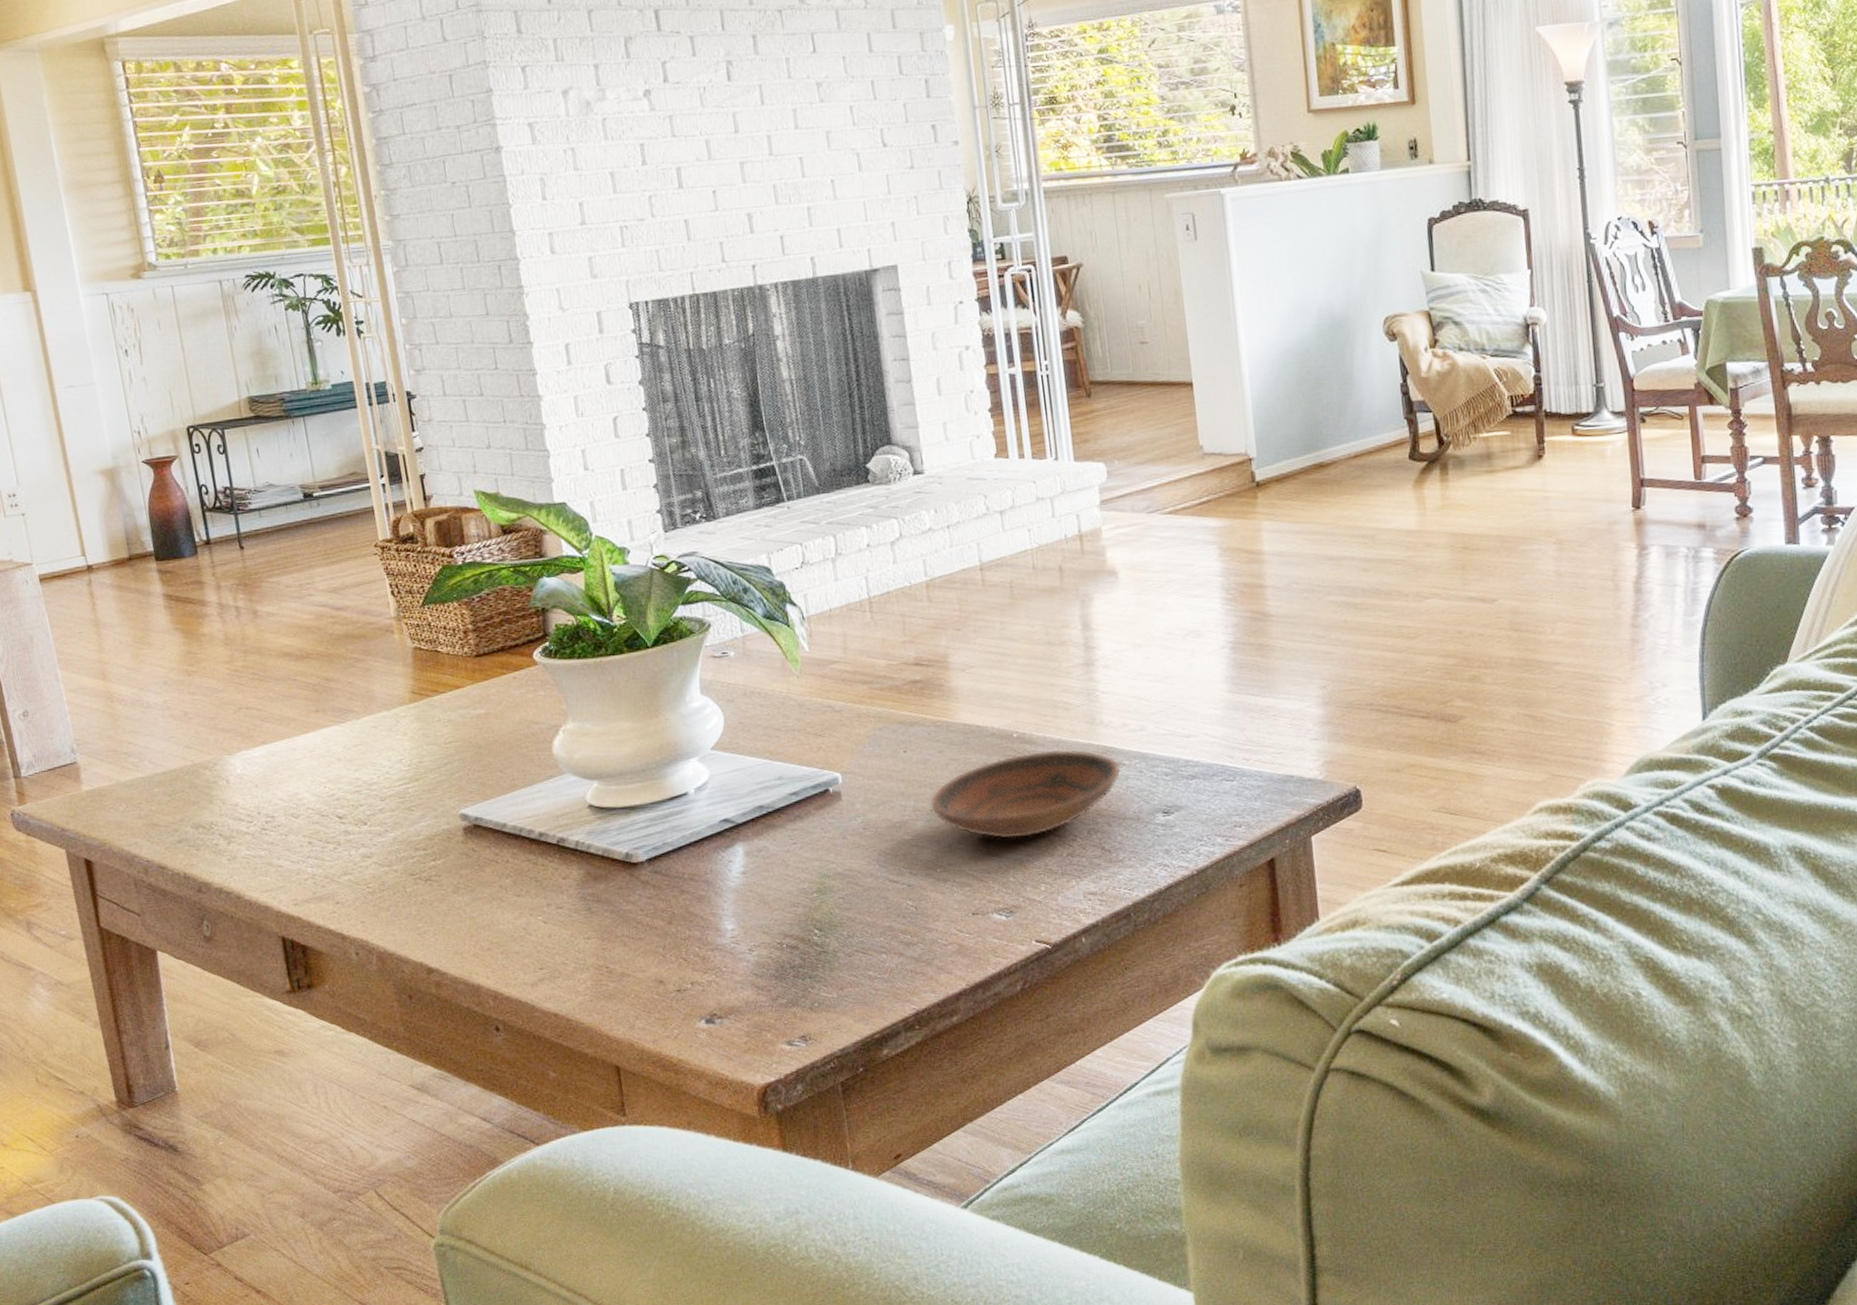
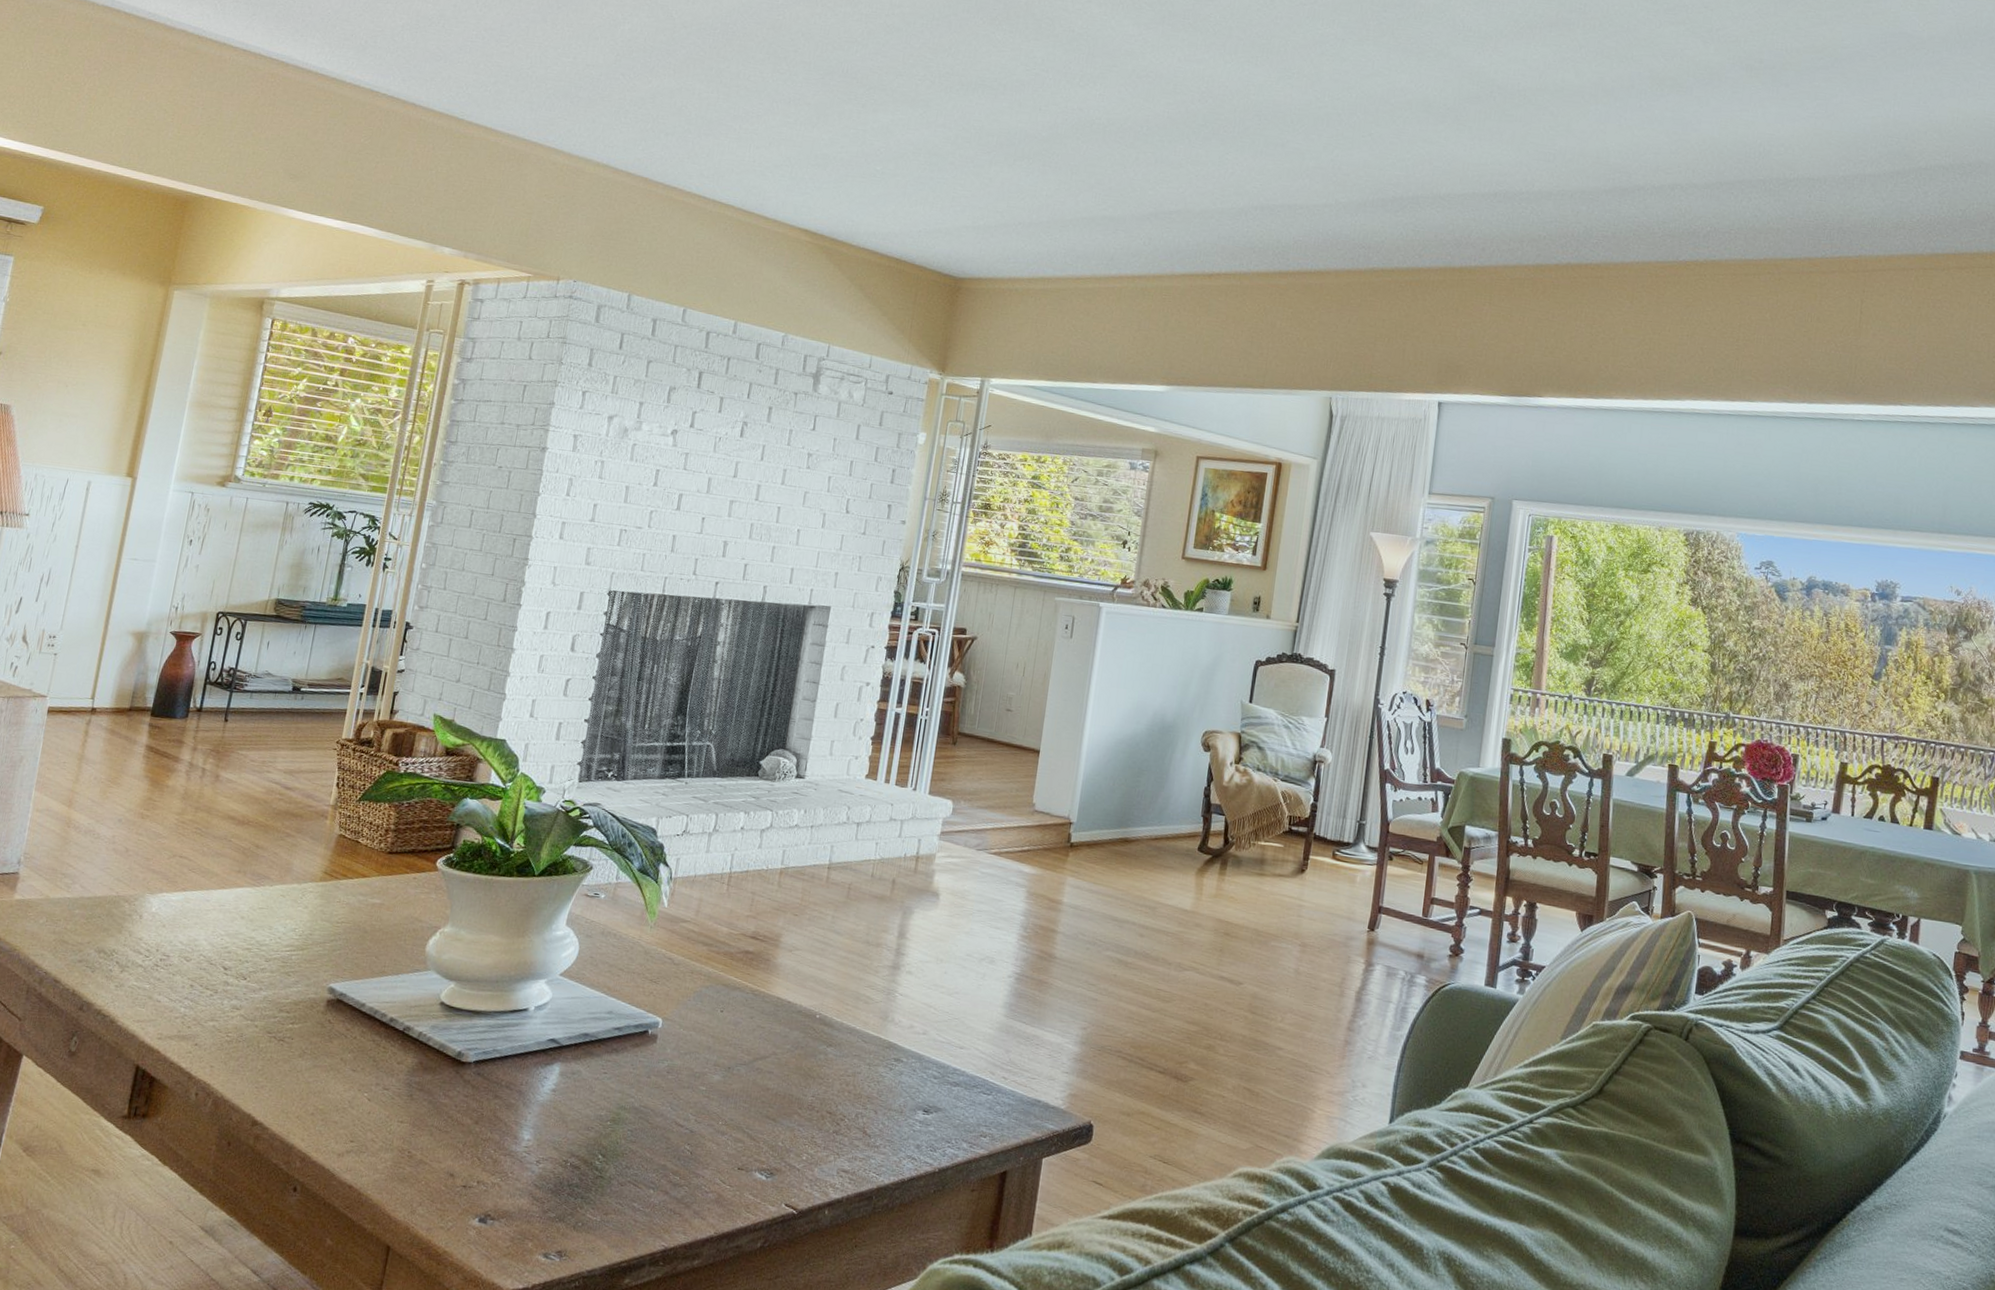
bowl: present [929,748,1122,840] -> none [729,1033,899,1110]

